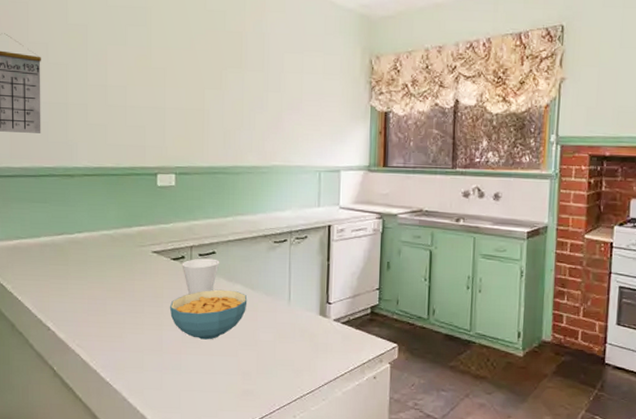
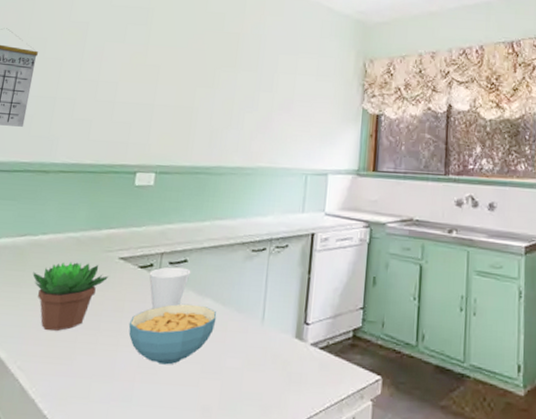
succulent plant: none [75,256,145,316] -> present [33,262,108,332]

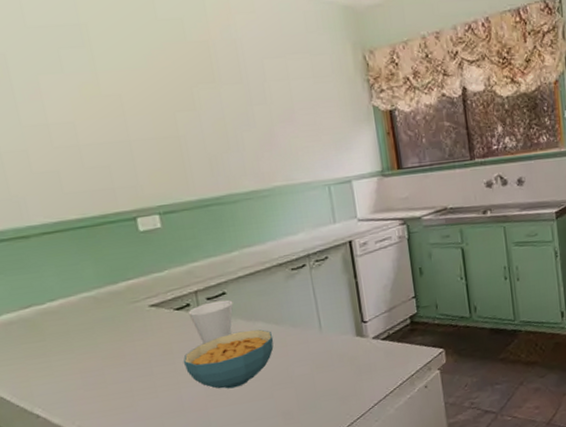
succulent plant: present [33,262,108,332] -> none [55,317,144,388]

